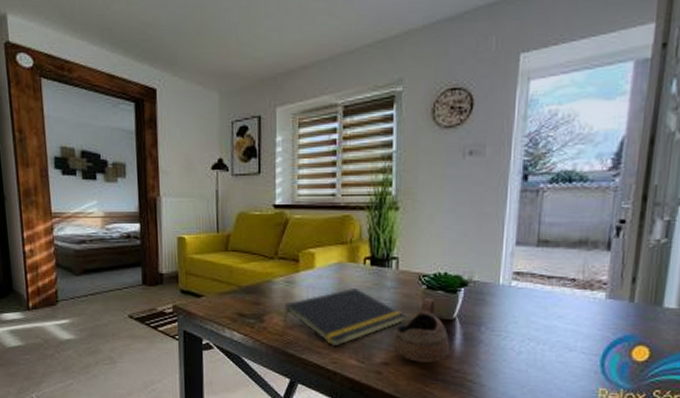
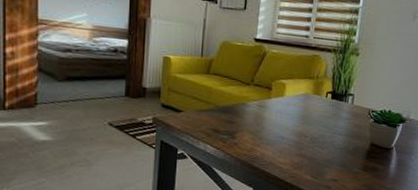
notepad: present [284,287,406,347] -> none [253,115,355,164]
cup: present [392,298,449,363] -> none [341,129,386,182]

